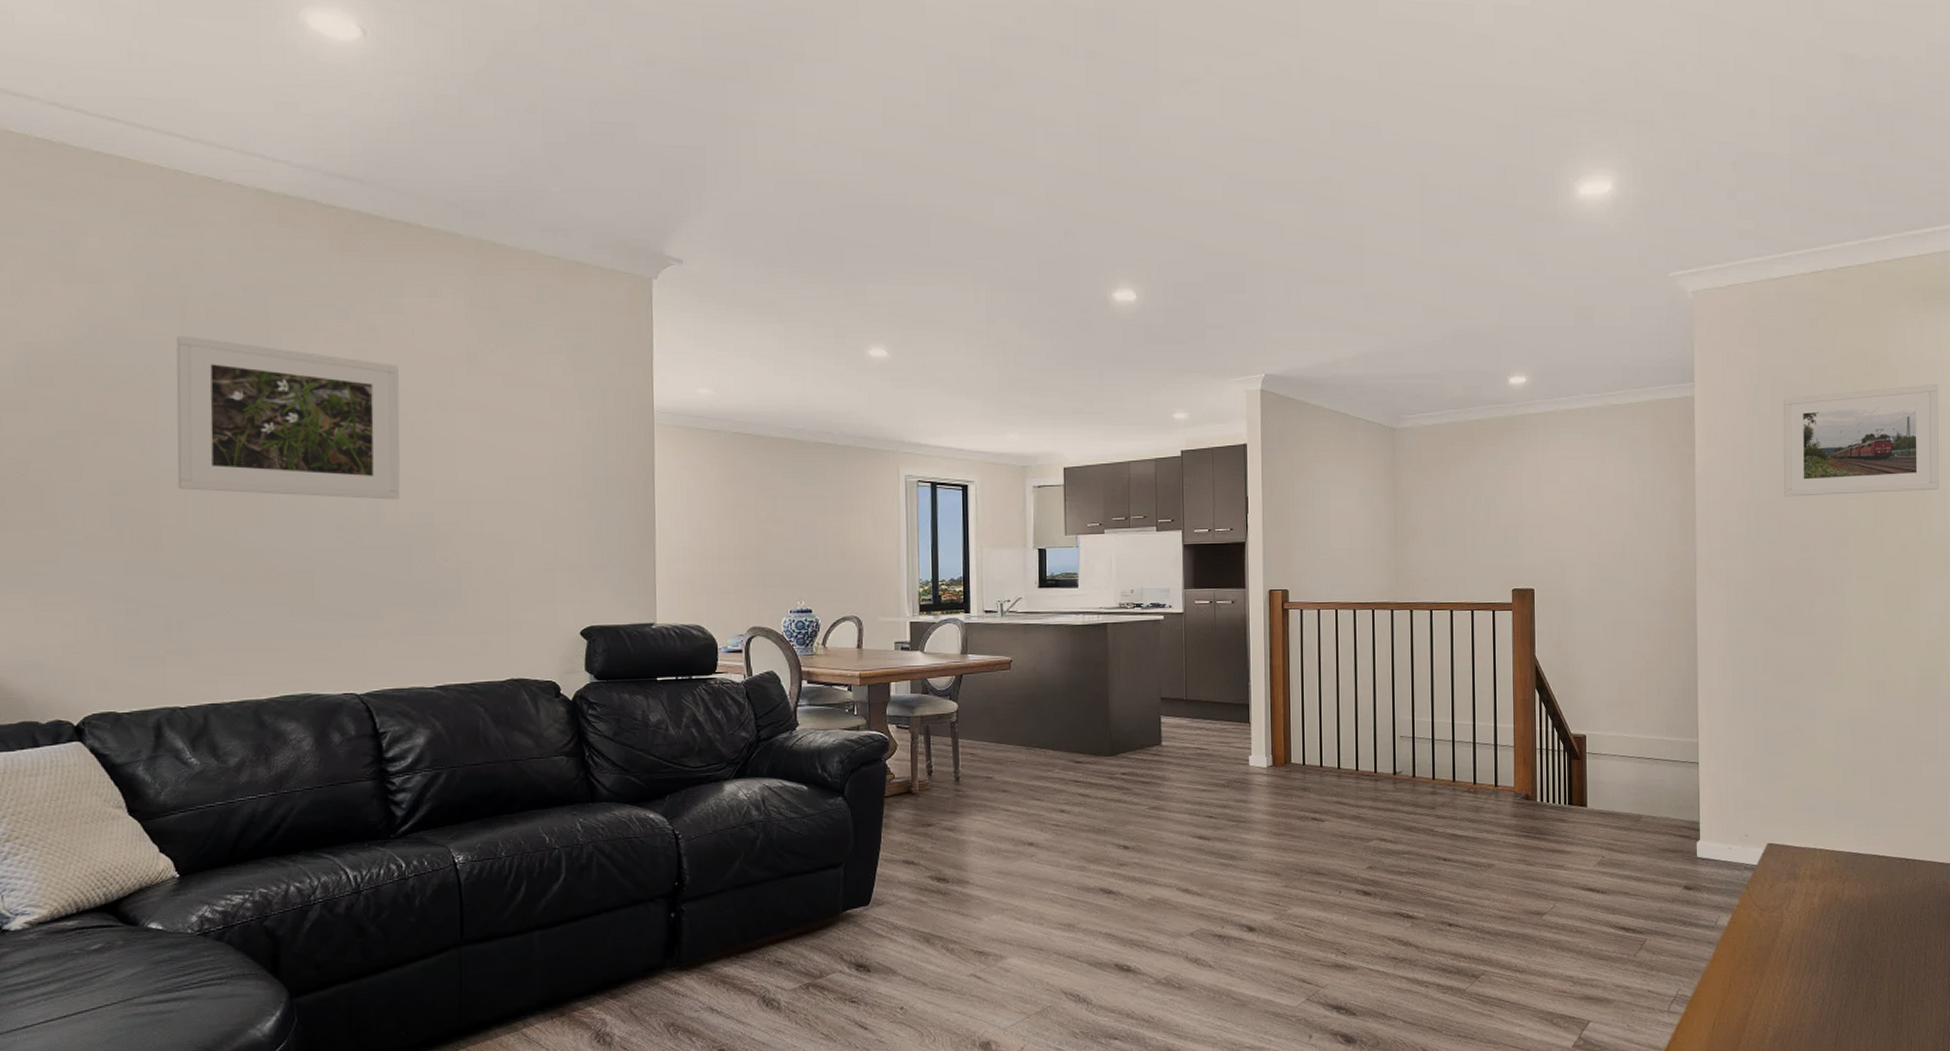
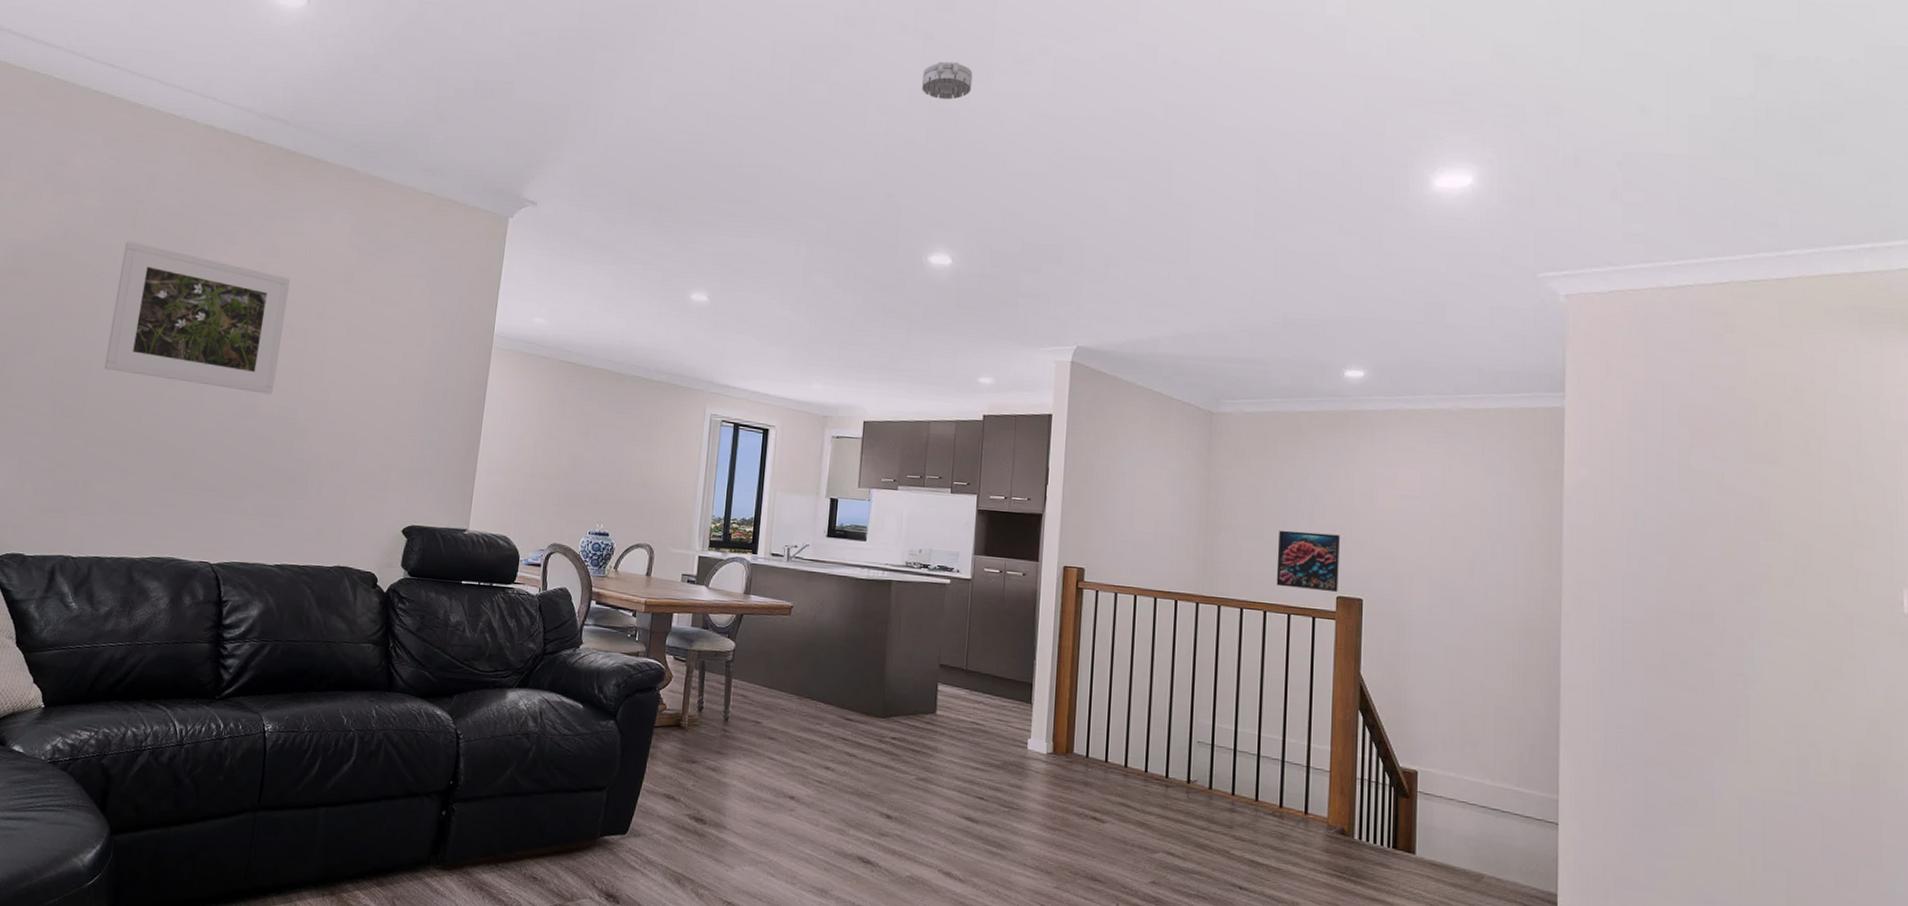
smoke detector: none [1089,84,1140,125] -> present [922,61,973,100]
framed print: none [1459,532,1513,586] -> present [1276,530,1340,593]
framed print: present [1783,385,1939,497] -> none [1676,418,1883,541]

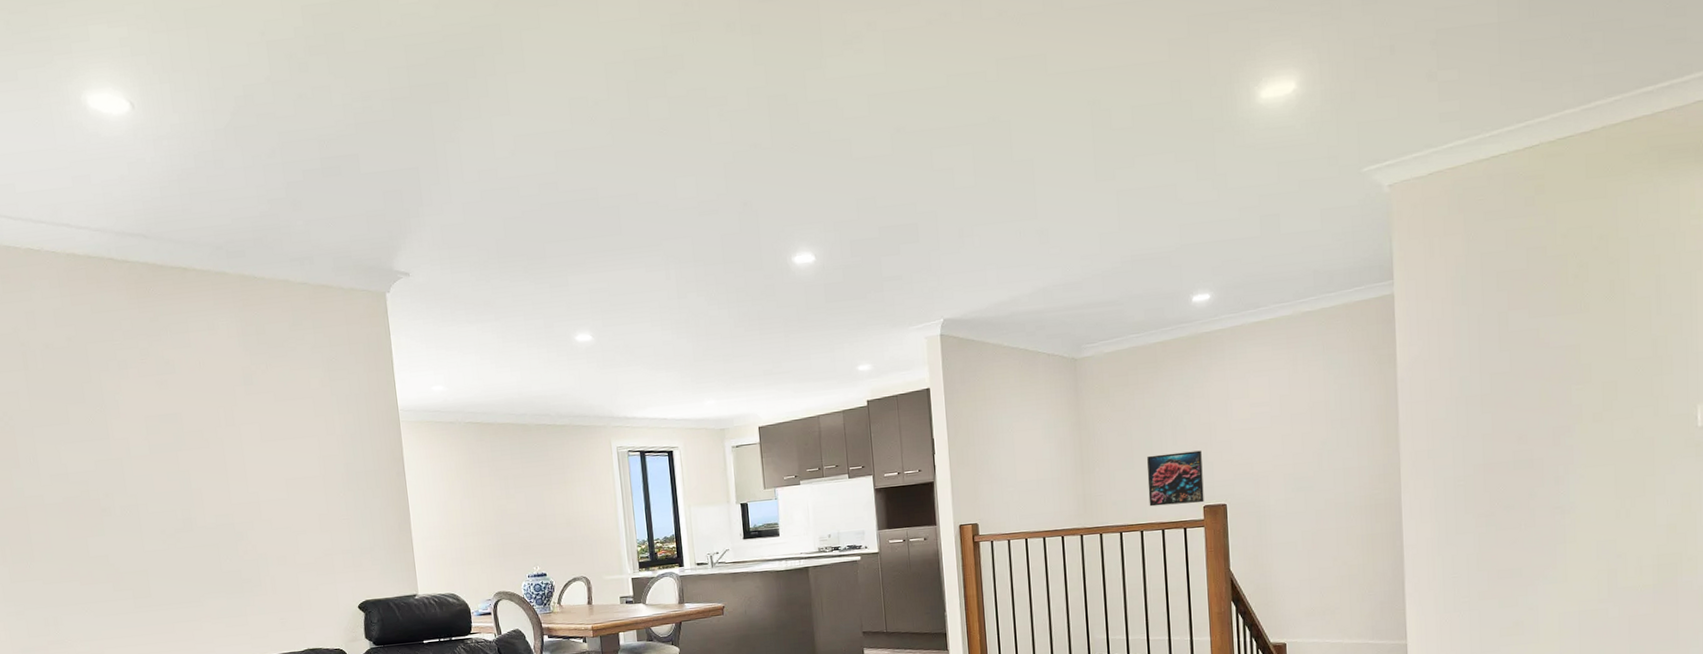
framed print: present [104,241,290,394] -> none [23,384,206,511]
smoke detector: present [922,61,973,100] -> none [757,53,807,95]

